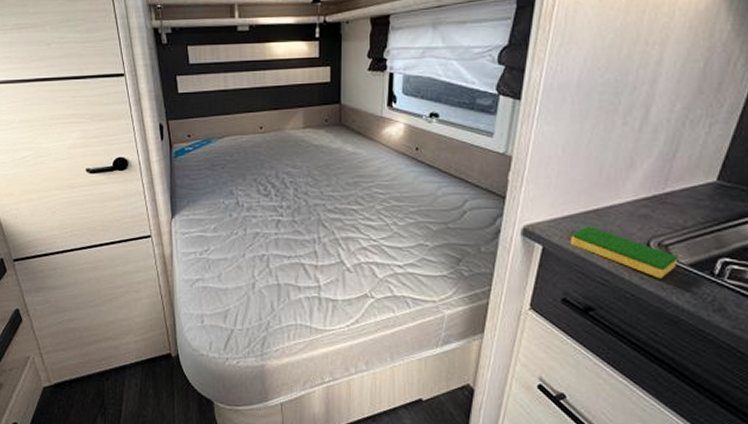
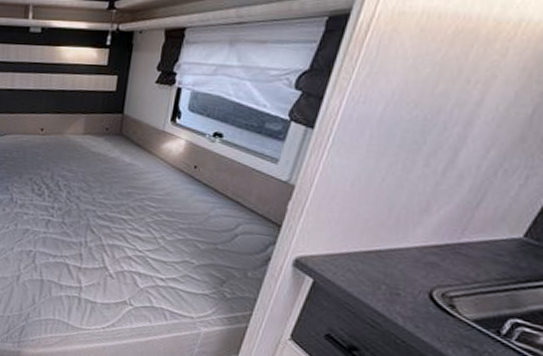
dish sponge: present [571,225,678,279] -> none [345,265,463,330]

